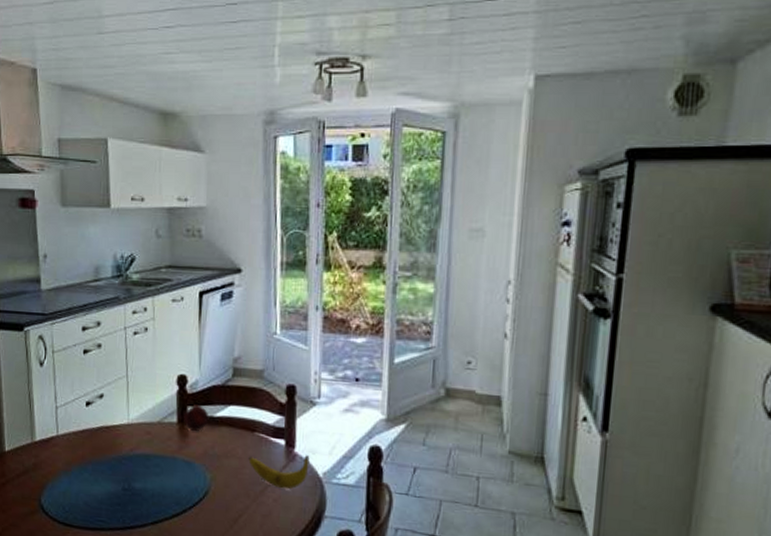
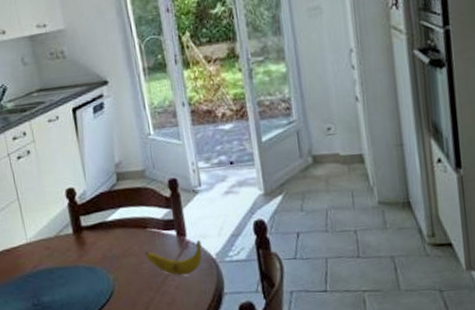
apple: present [184,405,209,432] -> none [78,213,103,239]

